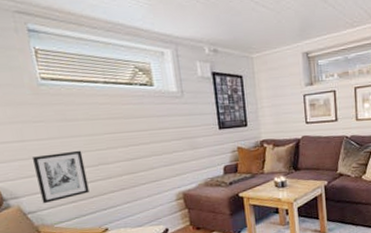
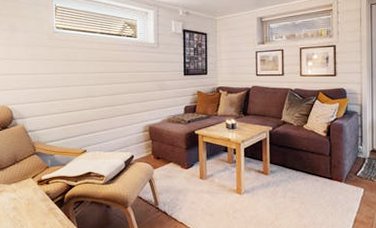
wall art: present [33,150,90,204] -> none [40,84,77,125]

